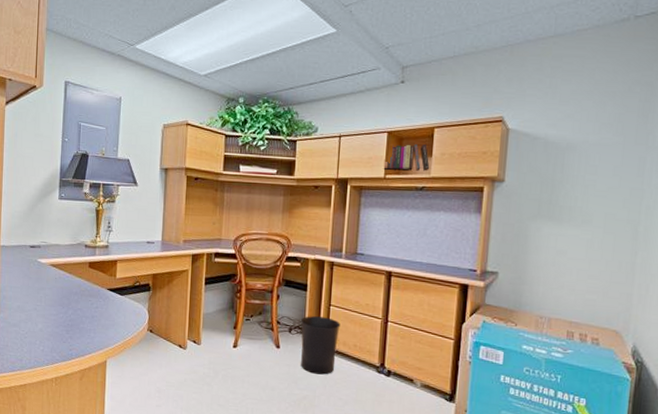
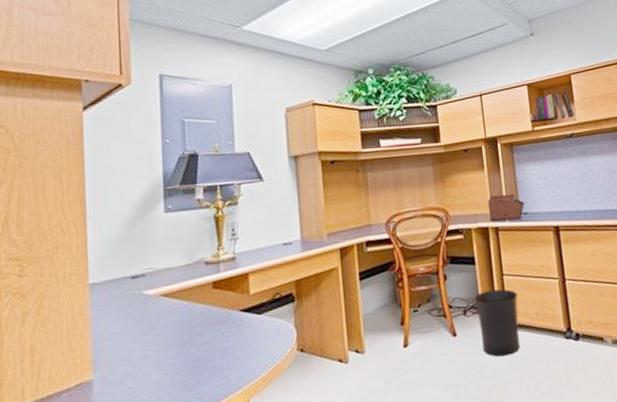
sewing box: none [327,232,364,259] -> present [487,193,525,221]

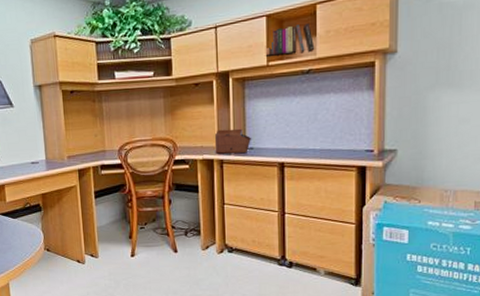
waste bin: present [475,289,520,357] -> none [196,216,237,273]

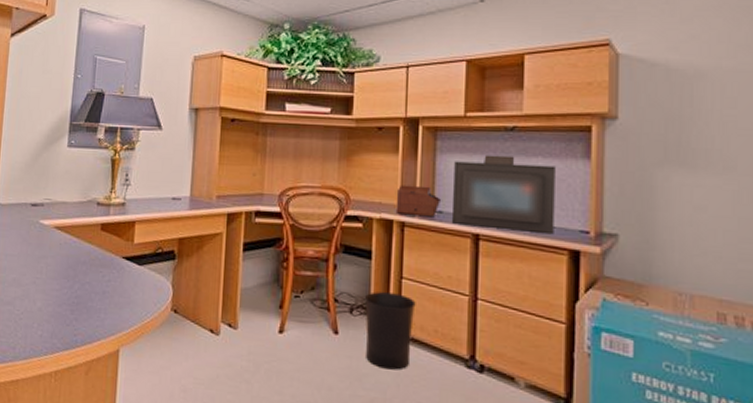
waste bin: none [196,216,237,273] -> present [365,292,416,370]
printer: none [260,95,345,157] -> present [451,155,555,235]
books: present [265,24,315,58] -> none [463,74,522,108]

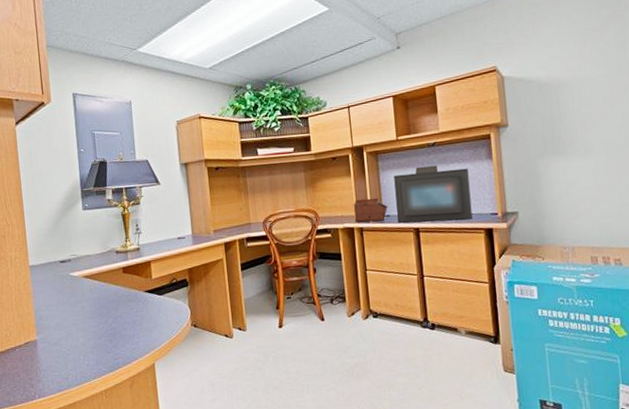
waste bin: present [365,292,416,370] -> none [341,282,380,340]

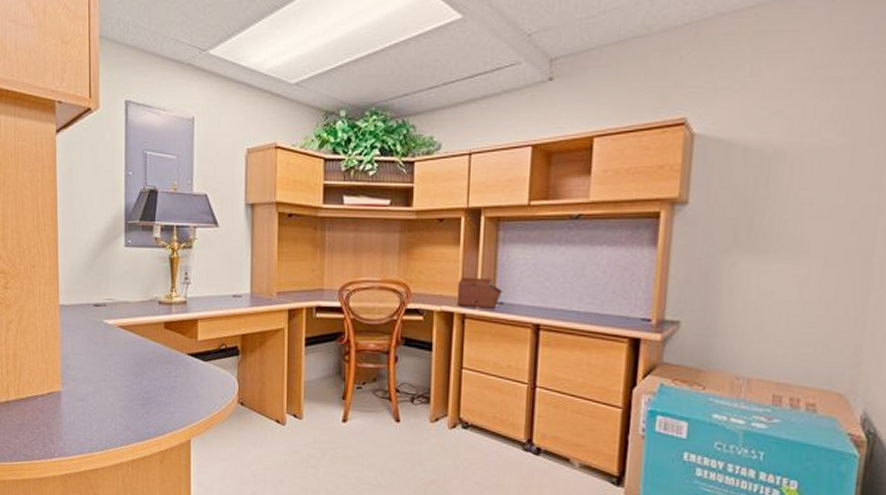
printer: present [394,165,473,223] -> none [512,244,620,323]

